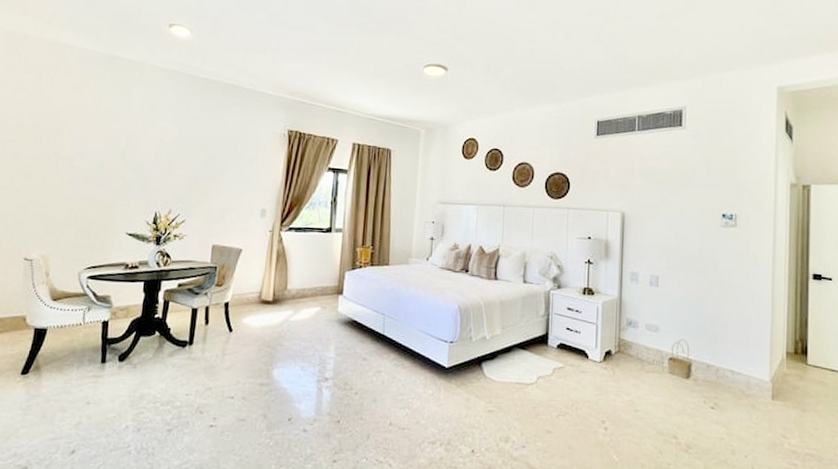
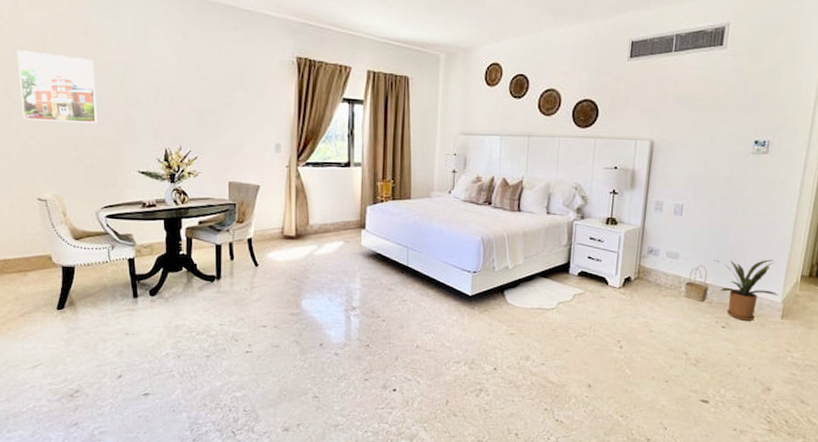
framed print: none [26,120,100,187] -> present [17,50,98,123]
house plant: none [694,333,765,401] -> present [713,259,778,321]

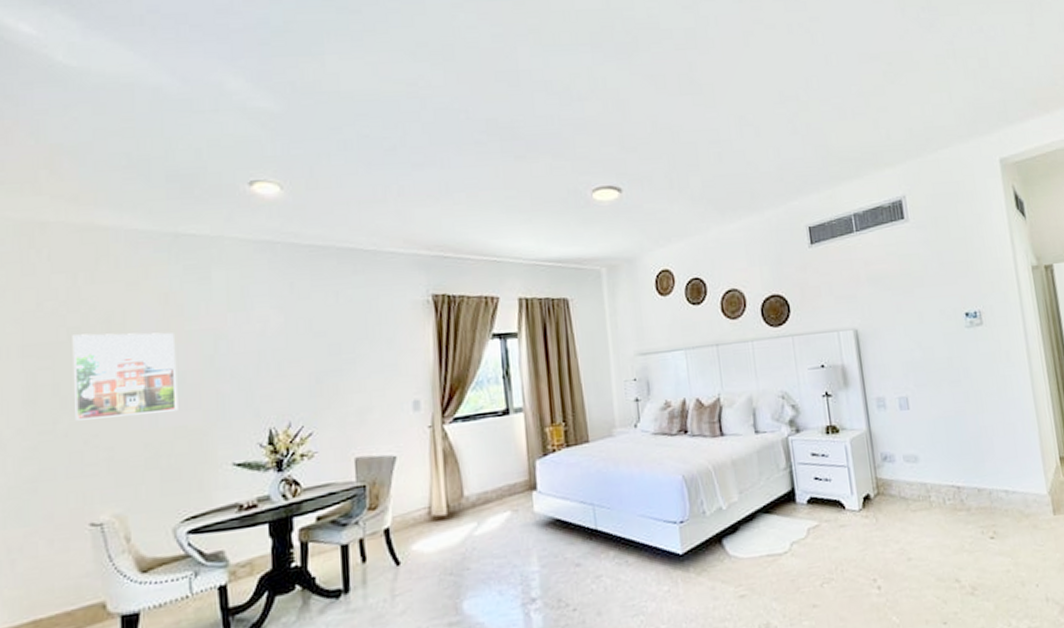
basket: present [684,265,709,302] -> none [934,464,963,511]
house plant: present [713,259,778,321] -> none [958,444,1041,526]

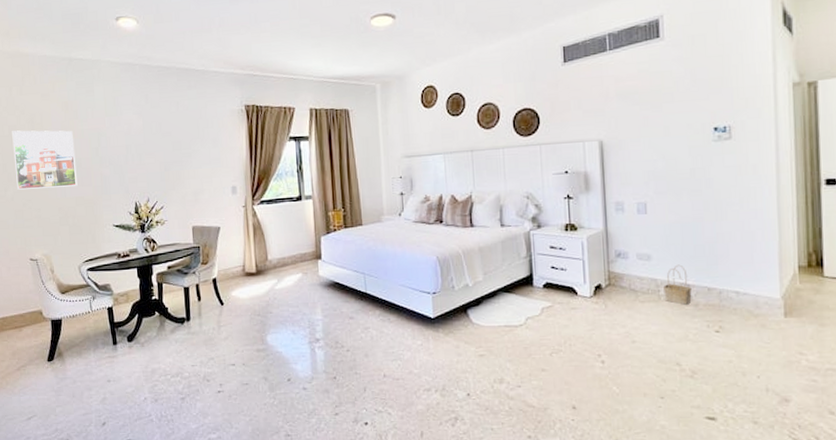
basket: none [934,464,963,511] -> present [664,264,692,305]

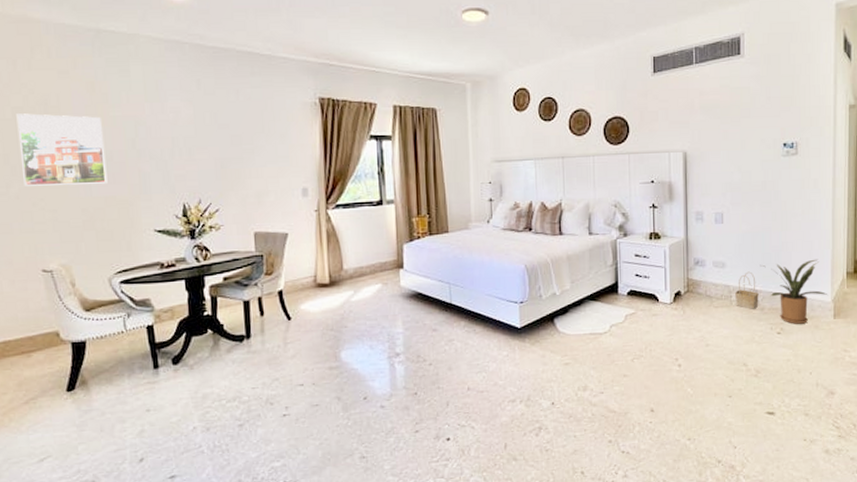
house plant: none [691,251,775,322] -> present [760,259,827,324]

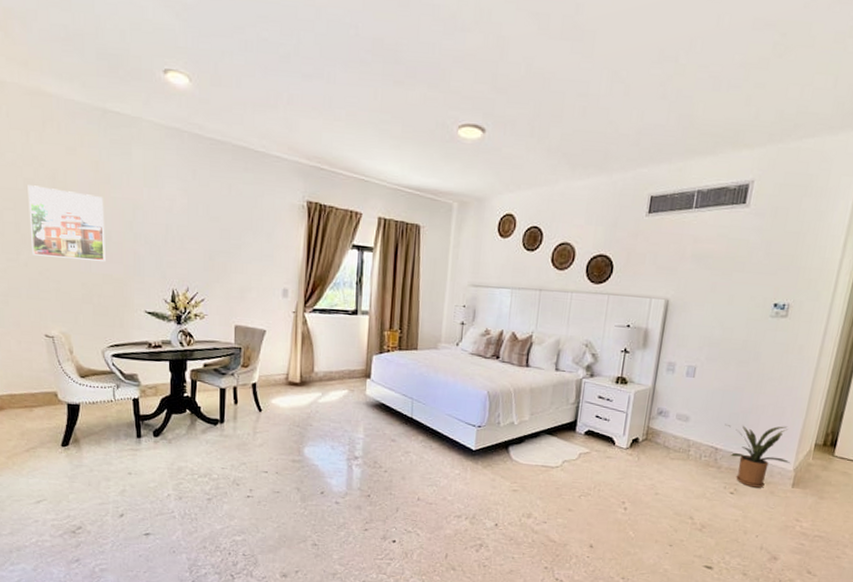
basket: present [735,271,759,309] -> none [692,428,719,466]

